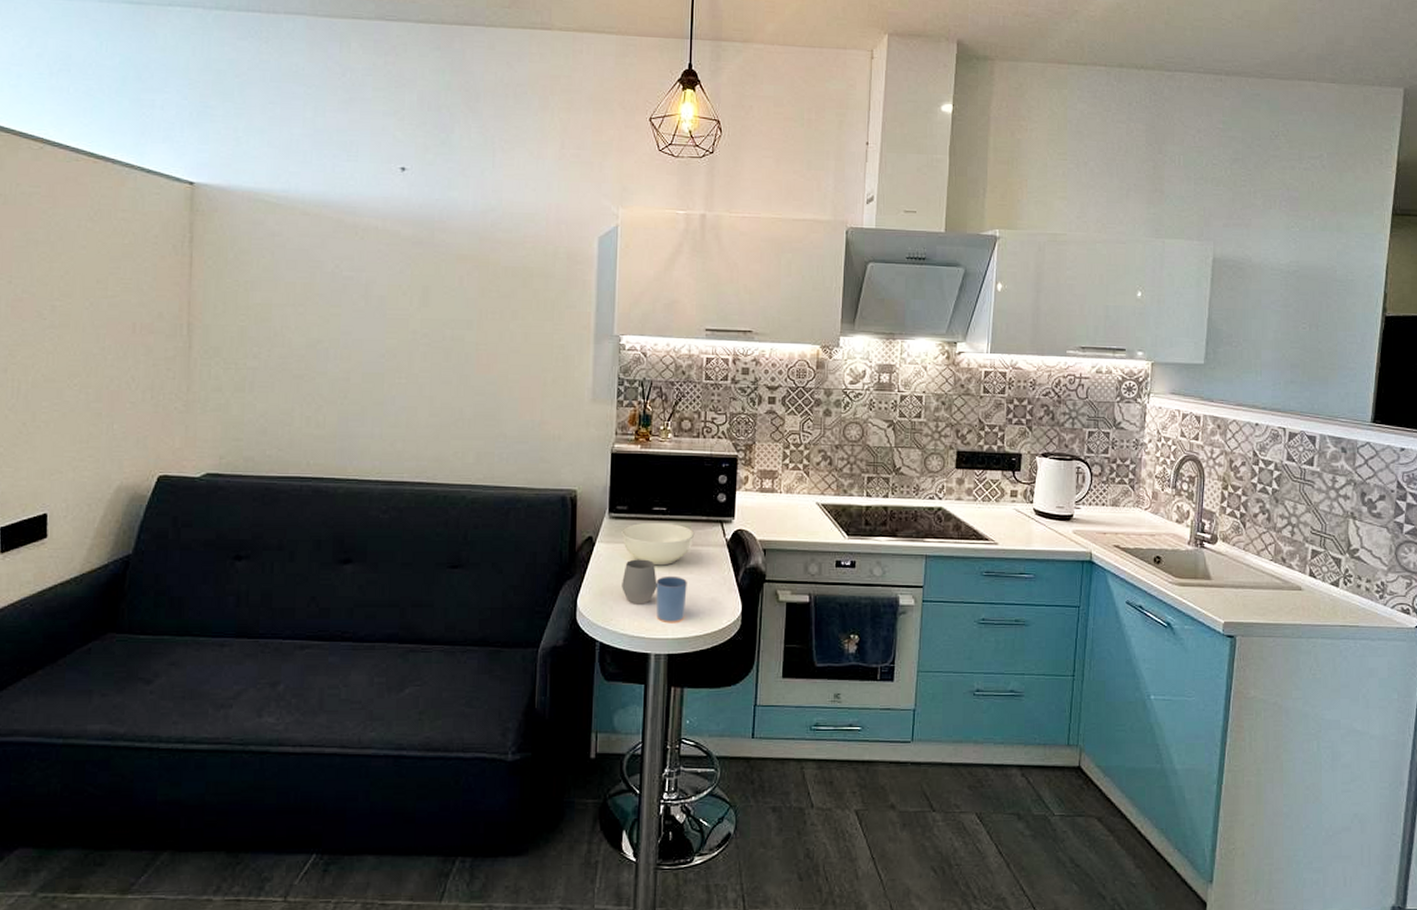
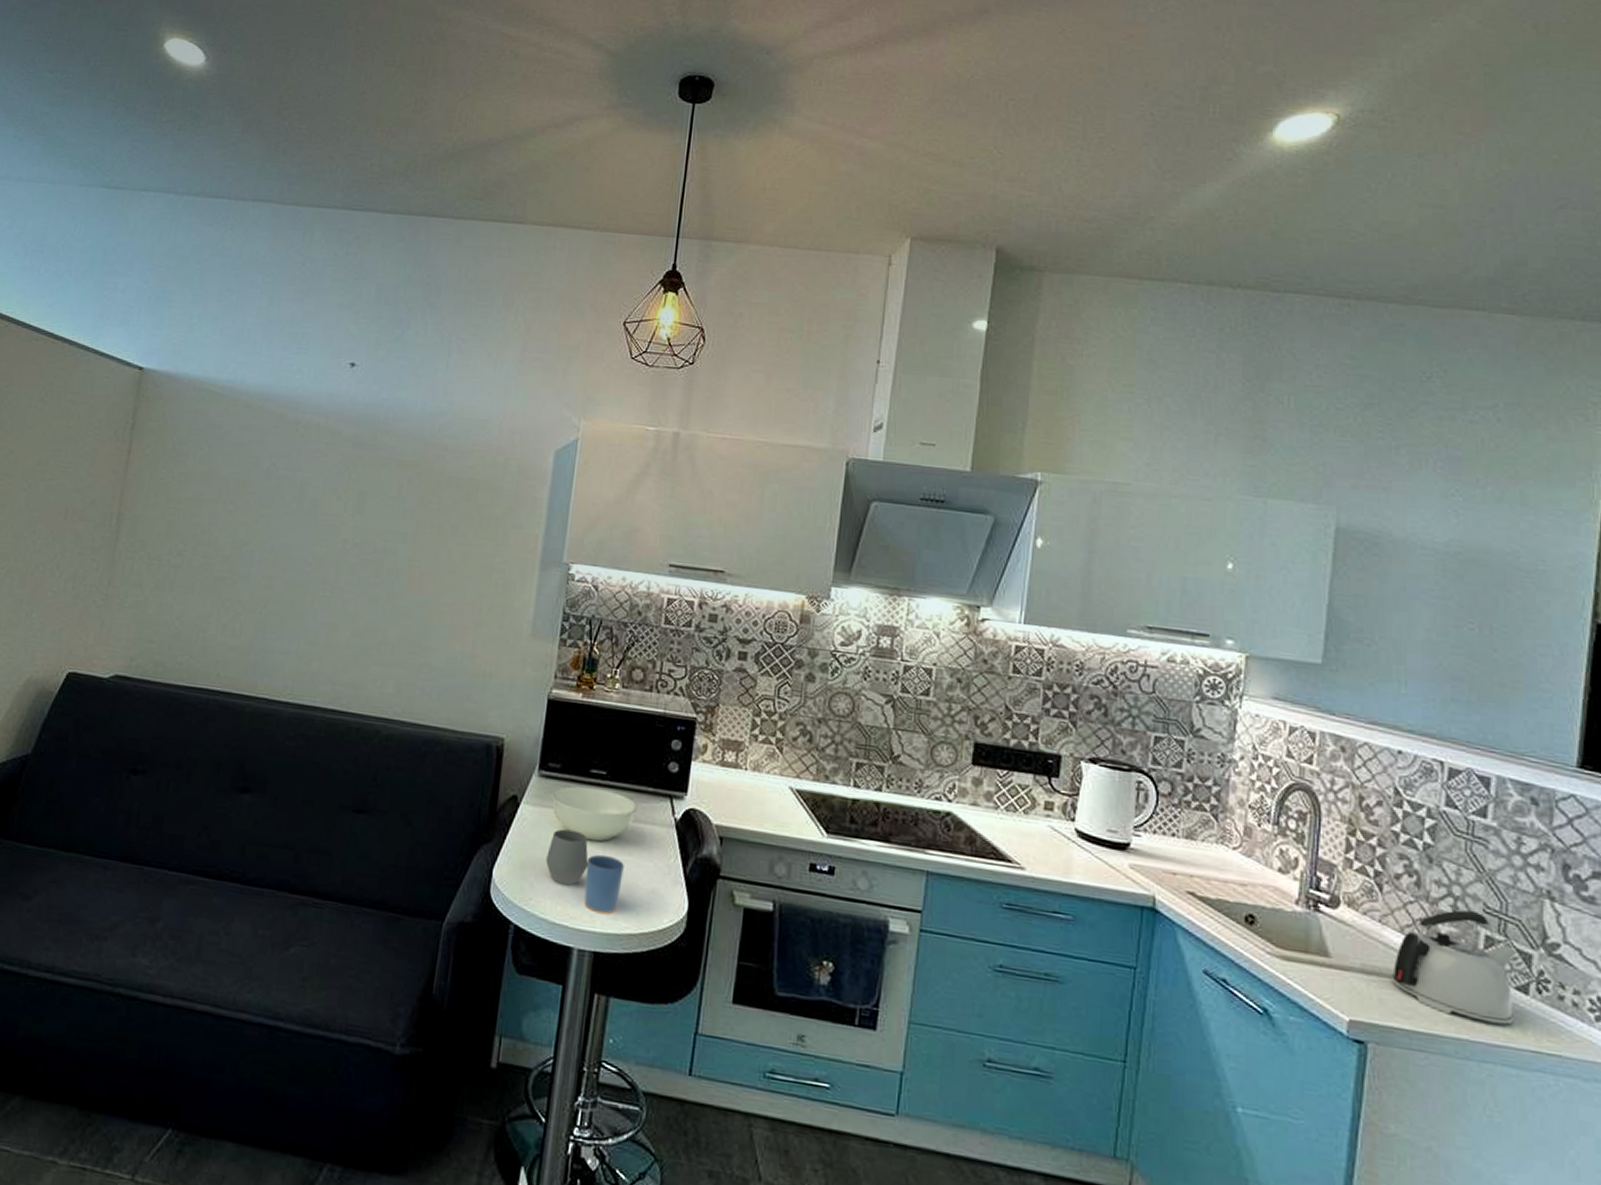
kettle: none [1251,533,1332,610] -> present [1390,910,1518,1025]

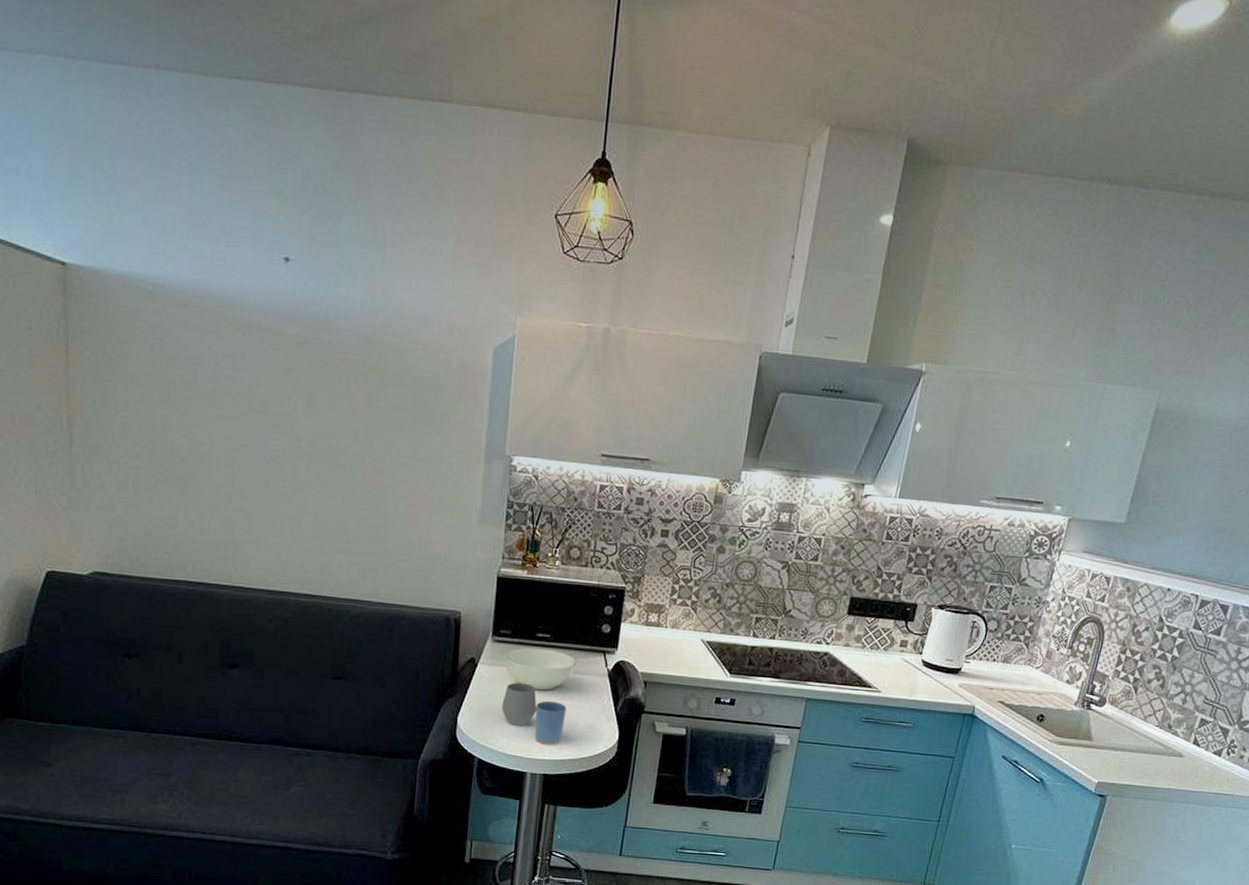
kettle: present [1390,910,1518,1025] -> none [1130,701,1220,777]

